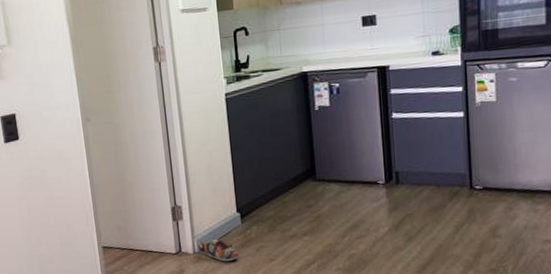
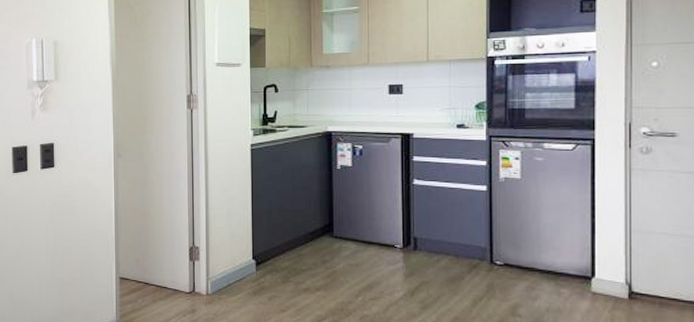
shoe: present [198,238,239,262] -> none [211,282,251,307]

